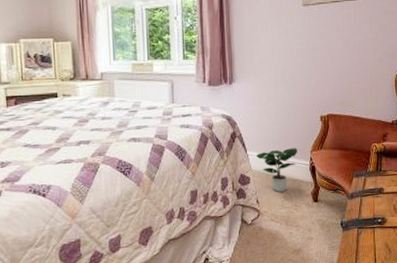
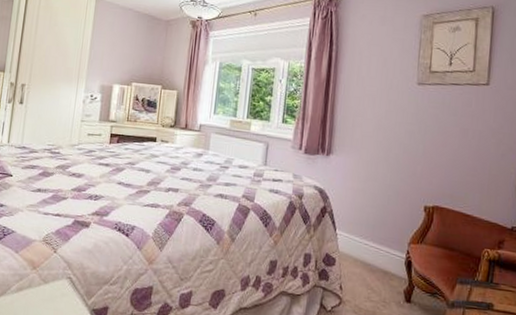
potted plant: present [255,148,298,192] -> none [345,234,393,283]

